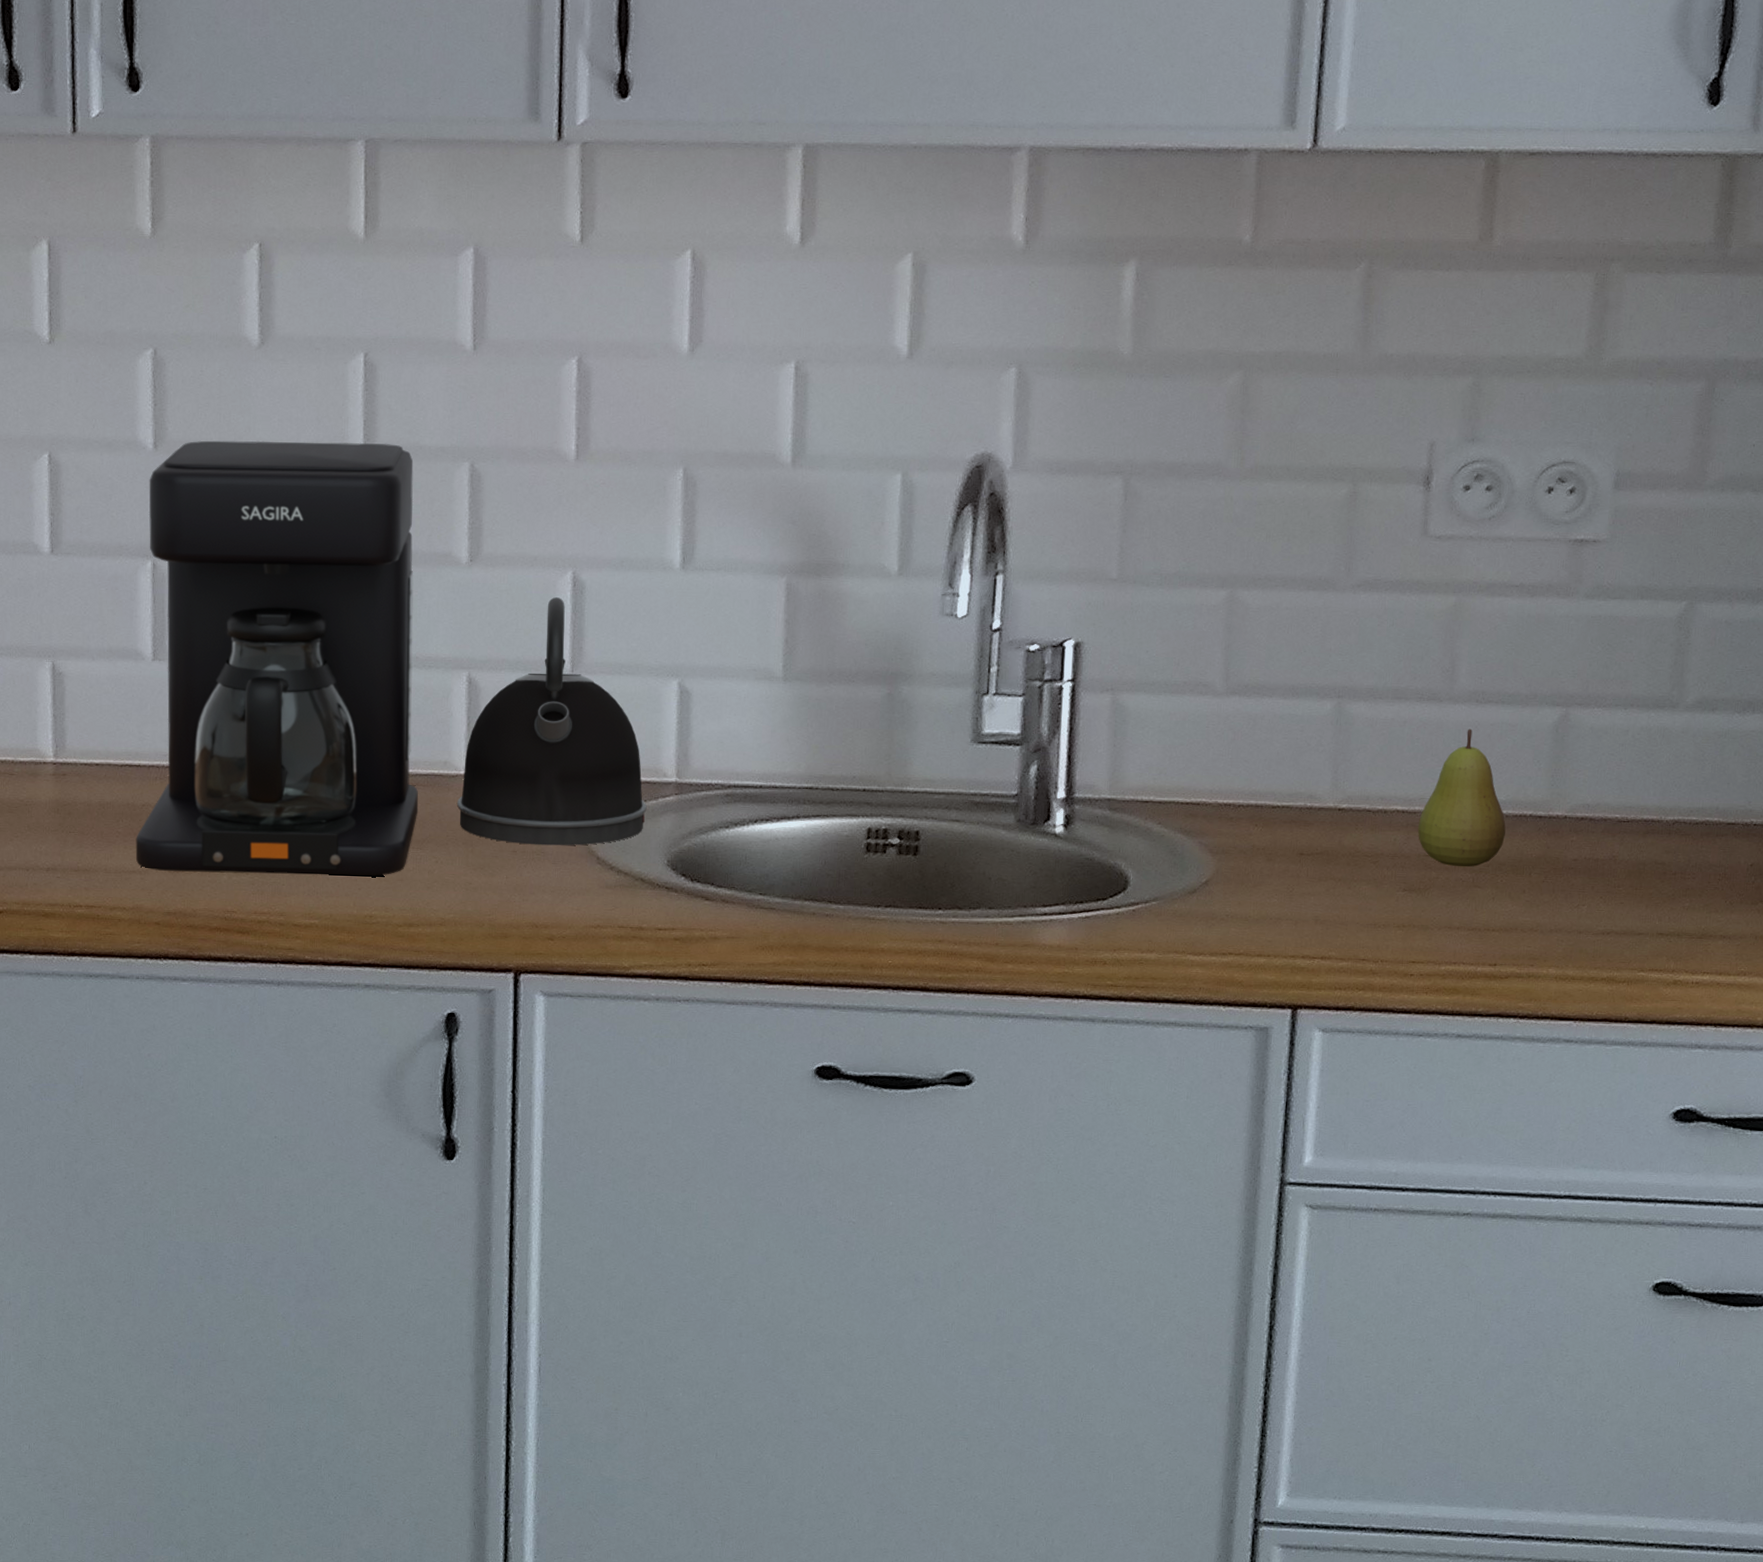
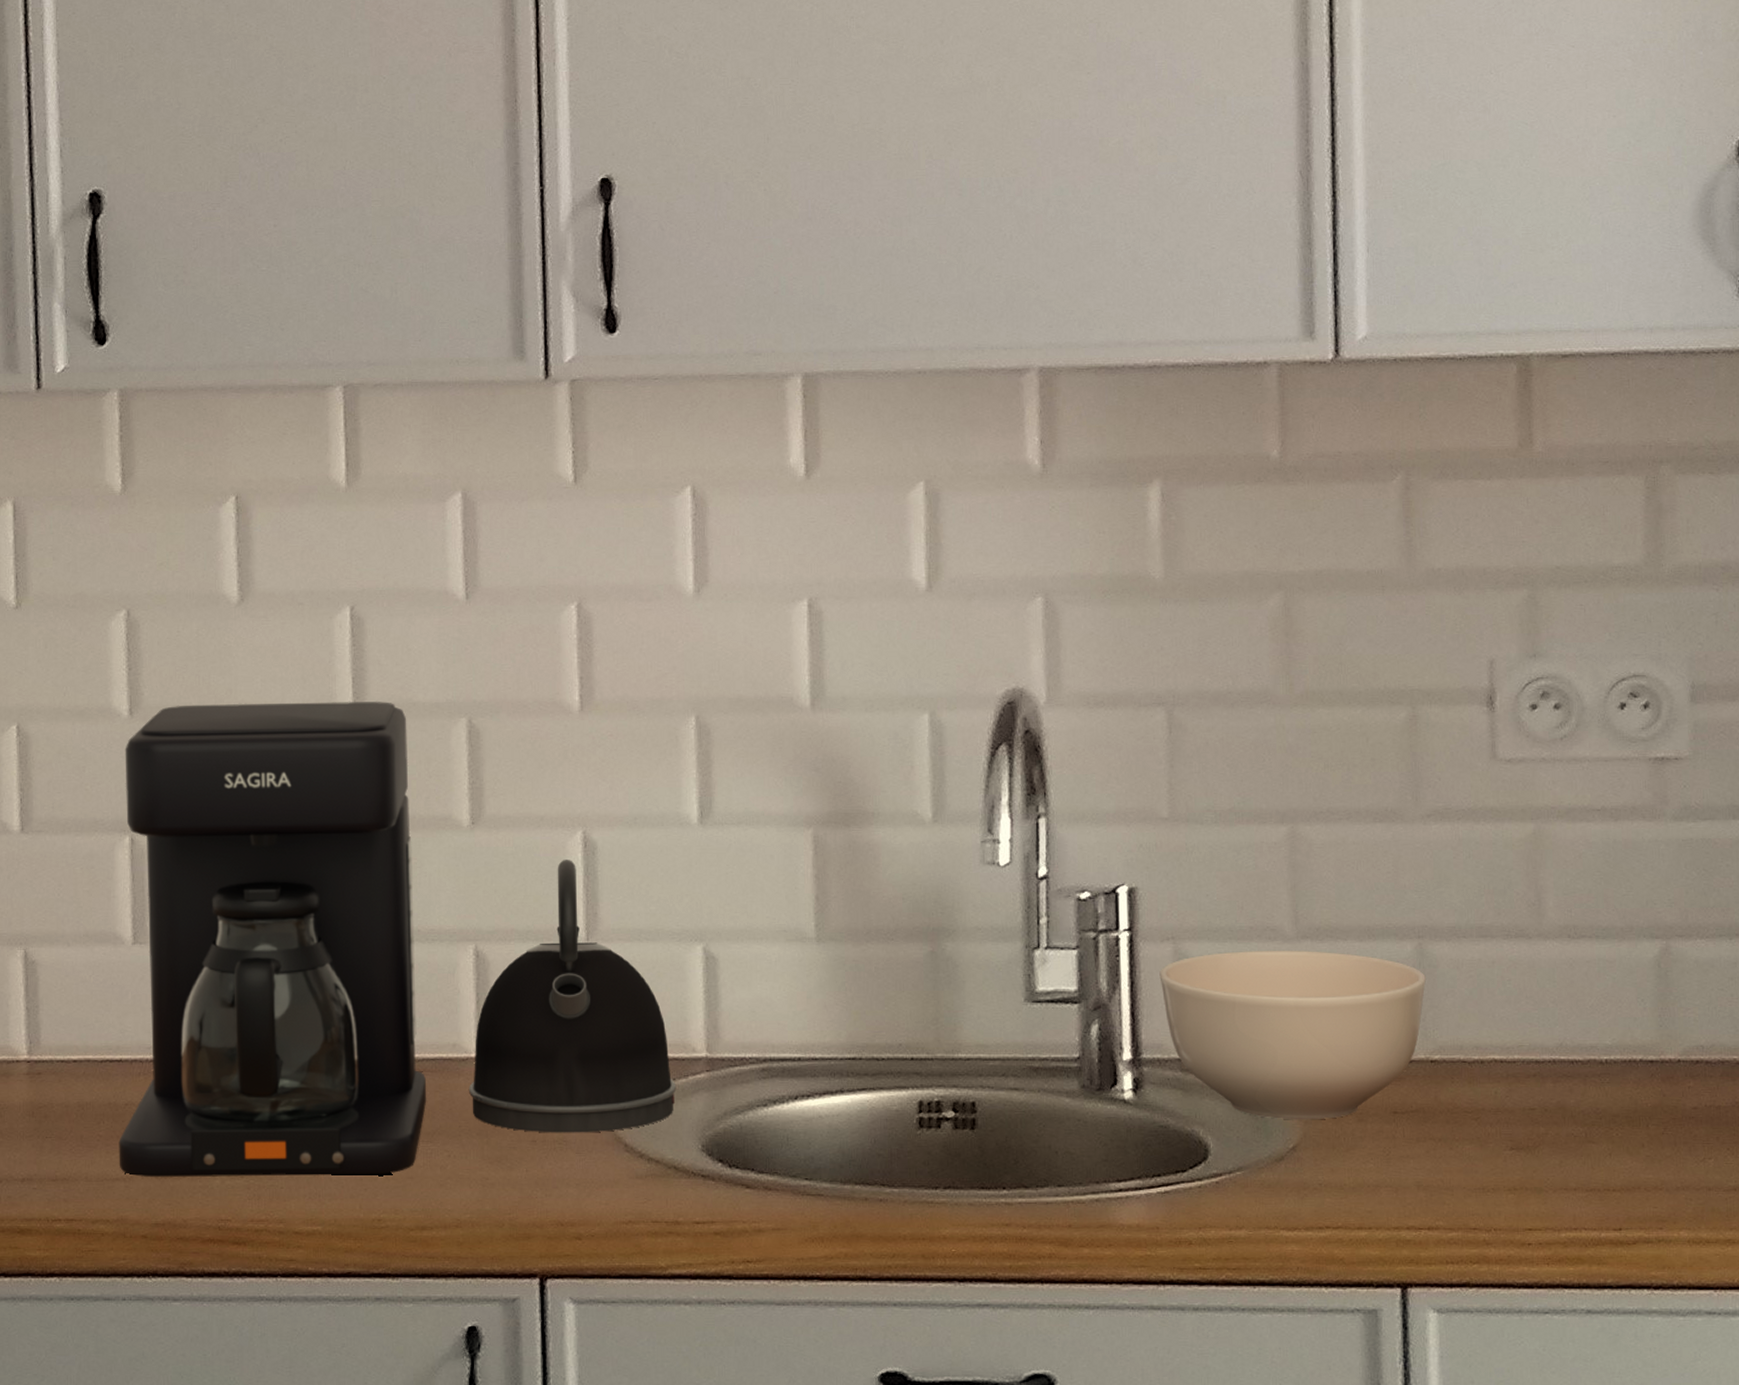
bowl: none [1097,703,1342,858] -> present [1159,950,1426,1120]
fruit: present [1417,728,1506,867] -> none [1519,967,1616,1121]

